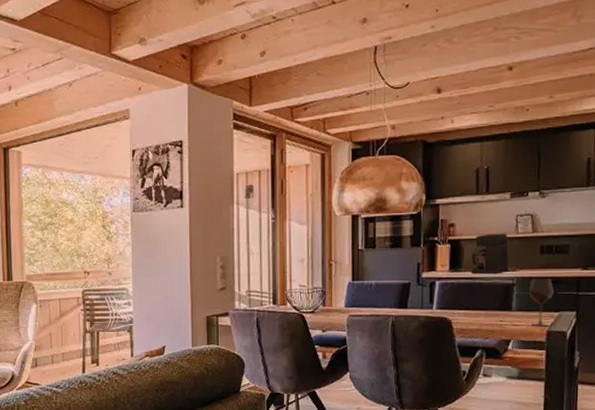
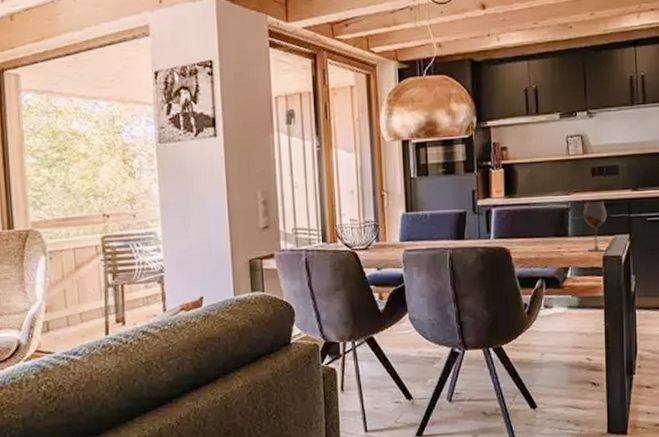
coffee maker: present [470,233,509,275] -> none [525,155,563,200]

